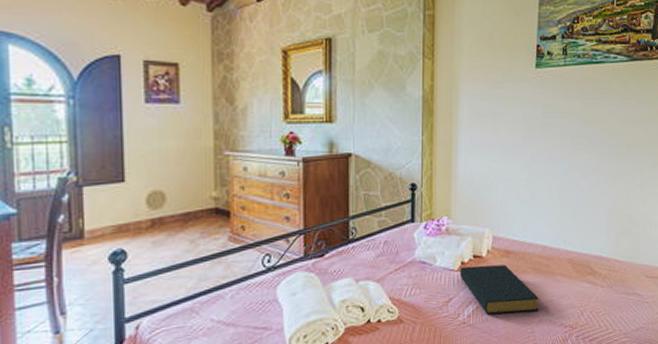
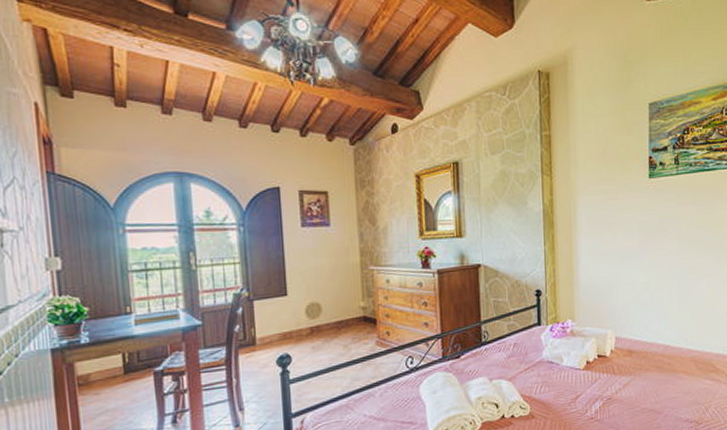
hardback book: present [460,264,539,315] -> none [585,363,664,411]

